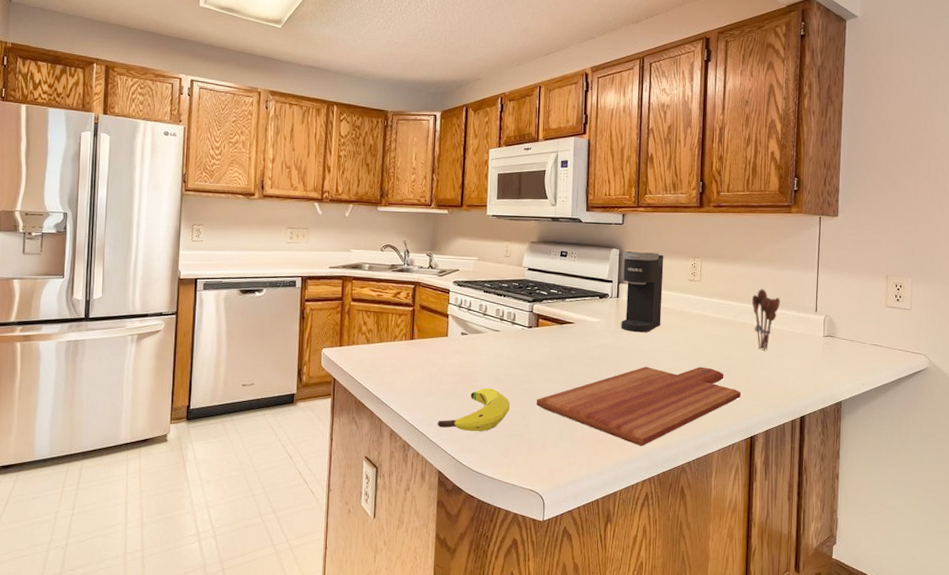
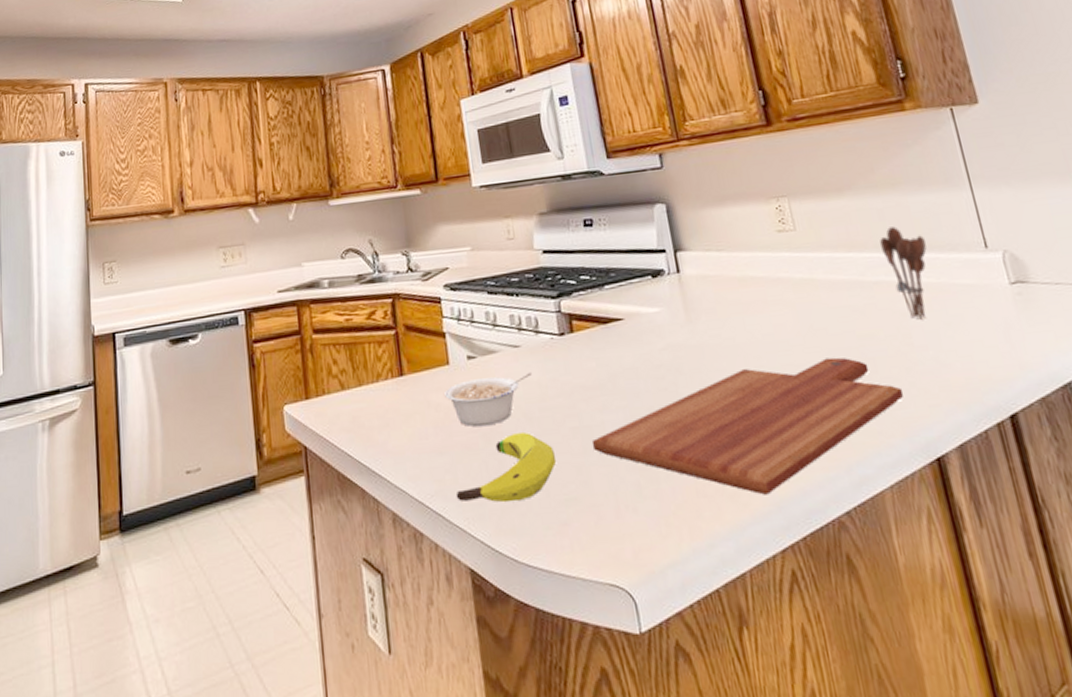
legume: none [441,349,504,381] -> present [445,372,532,427]
coffee maker: present [621,251,664,333] -> none [672,199,752,321]

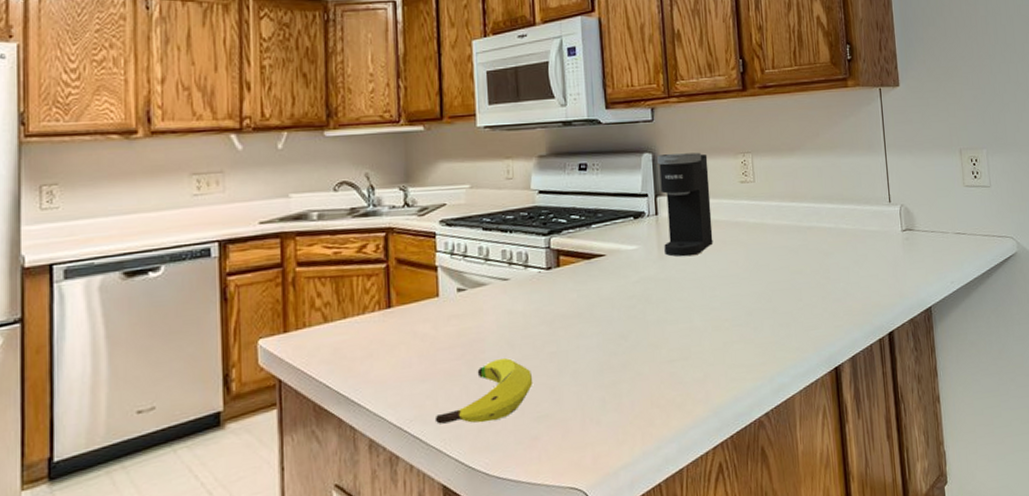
legume: present [445,372,532,427] -> none [432,303,518,355]
cutting board: present [591,357,904,495] -> none [566,288,819,404]
coffee maker: none [672,199,752,321] -> present [657,152,713,257]
utensil holder: present [879,226,927,319] -> none [815,182,849,258]

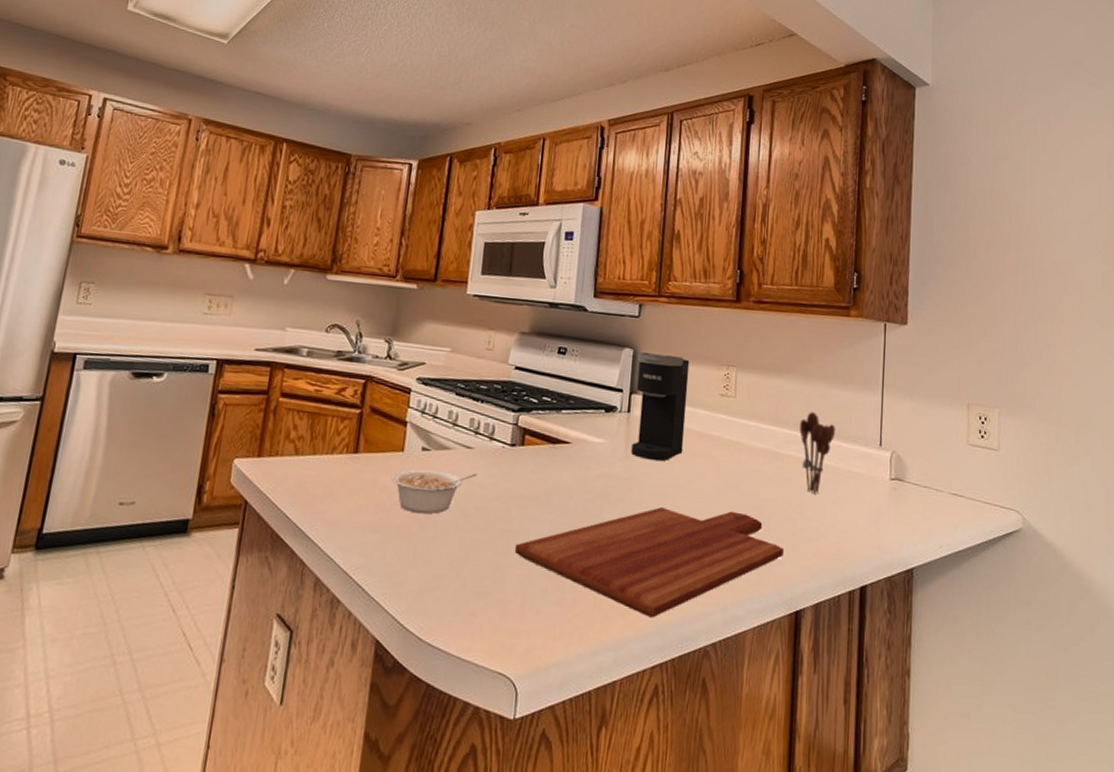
legume: none [432,303,518,355] -> present [392,469,477,514]
banana: present [434,358,533,424] -> none [379,525,480,587]
cutting board: none [566,288,819,404] -> present [514,507,785,618]
utensil holder: none [815,182,849,258] -> present [799,412,836,494]

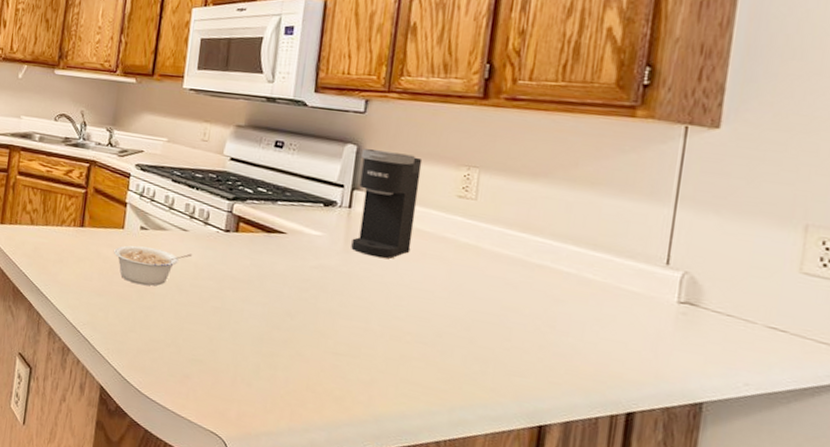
cutting board: present [514,507,785,618] -> none [227,303,529,408]
utensil holder: present [799,412,836,494] -> none [556,221,607,309]

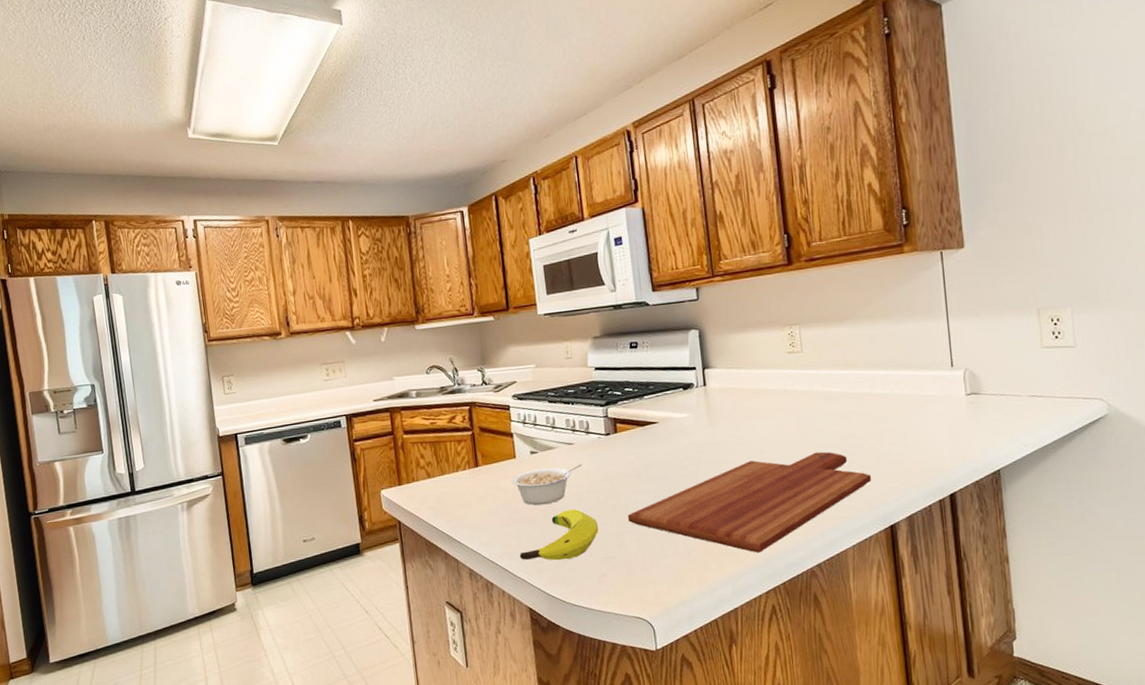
banana: none [103,297,195,350] -> present [519,509,599,561]
cutting board: none [227,303,529,408] -> present [627,451,872,553]
coffee maker: present [351,149,423,260] -> none [703,326,762,424]

